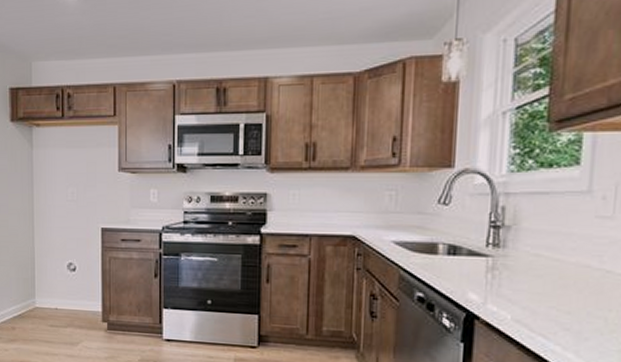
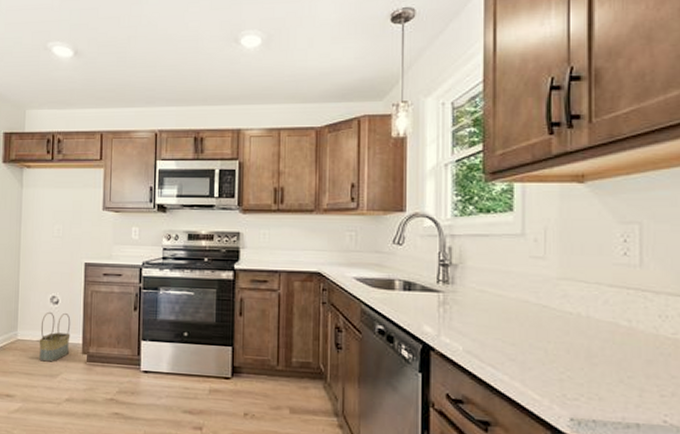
basket: none [57,279,89,330] -> present [39,311,71,362]

